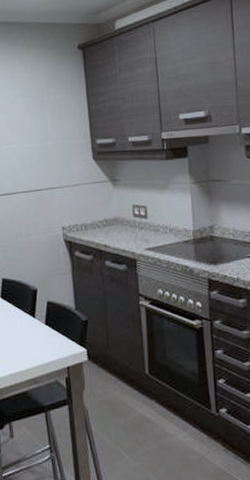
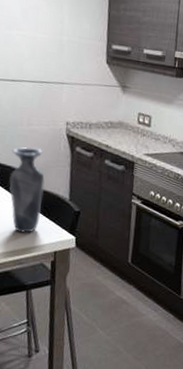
vase: none [15,259,50,350] -> present [9,147,45,234]

